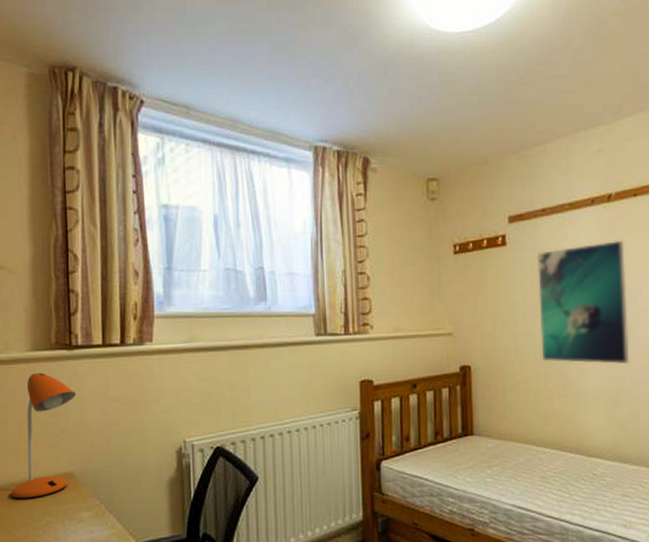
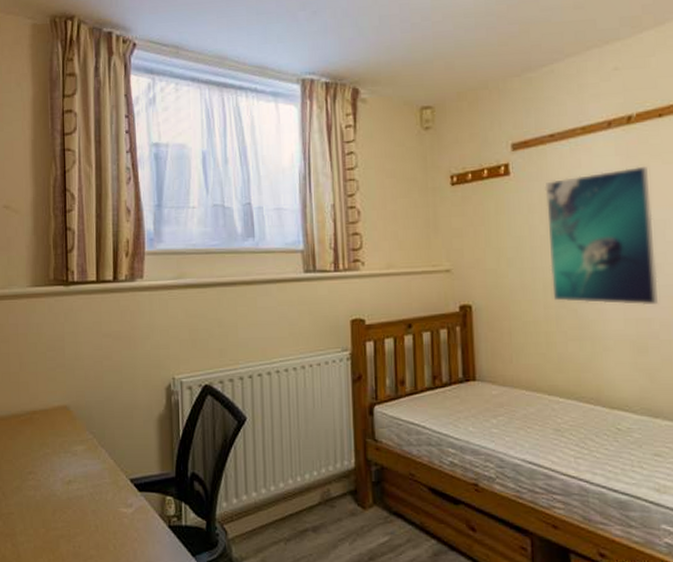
desk lamp: present [10,372,77,500] -> none [12,307,73,430]

